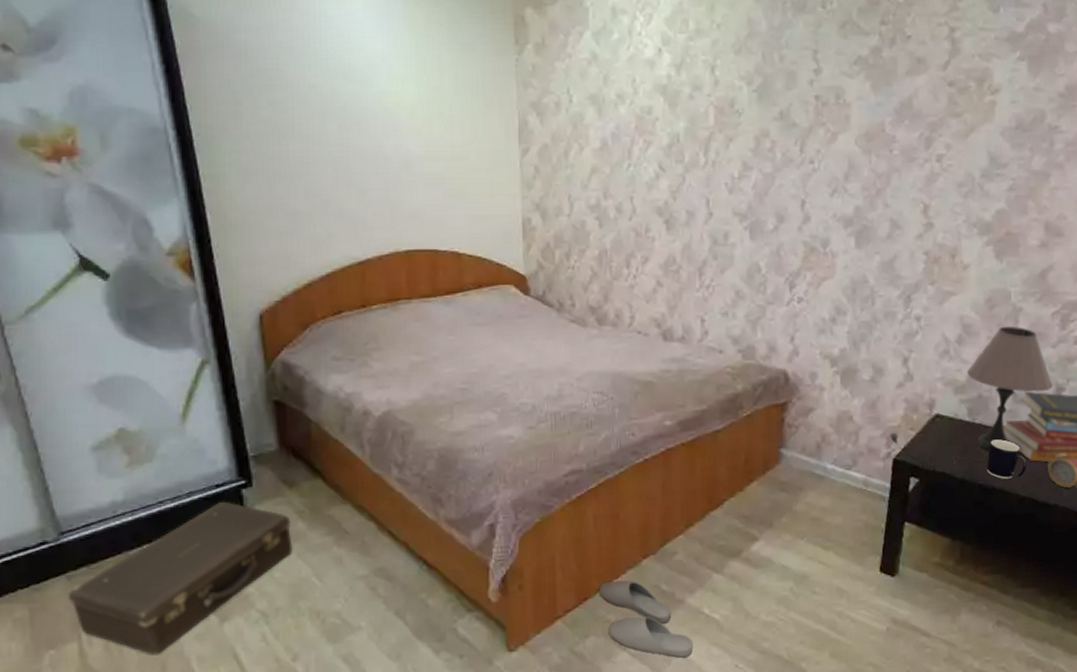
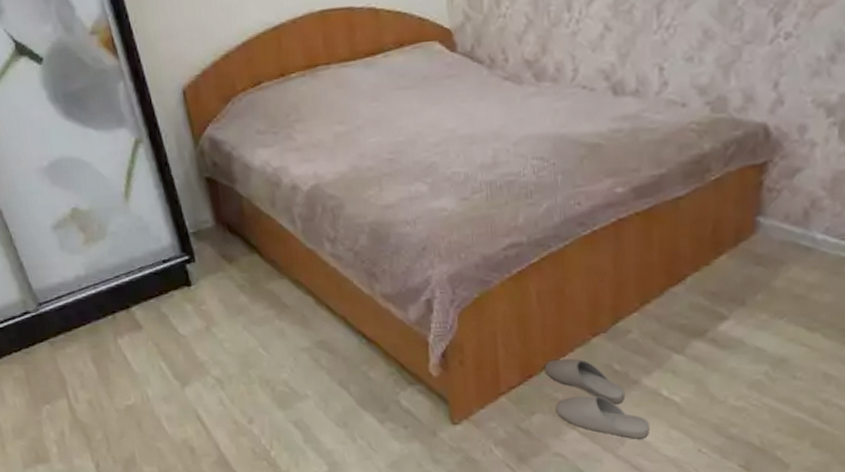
suitcase: present [67,501,293,654] -> none [52,275,238,412]

